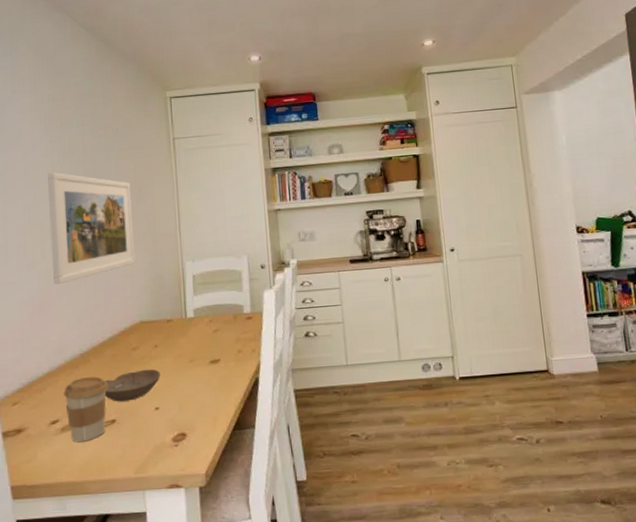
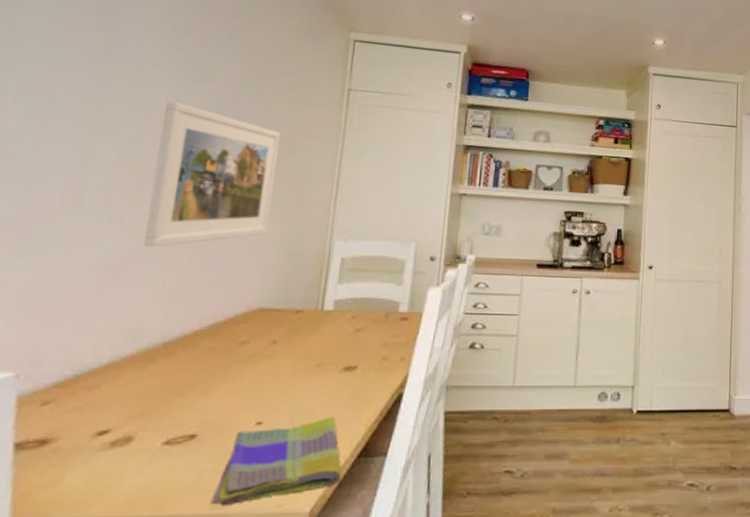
coffee cup: present [63,376,108,443] -> none [124,375,195,463]
bowl: present [104,369,160,402] -> none [186,370,273,411]
dish towel: none [134,400,224,471] -> present [210,417,342,507]

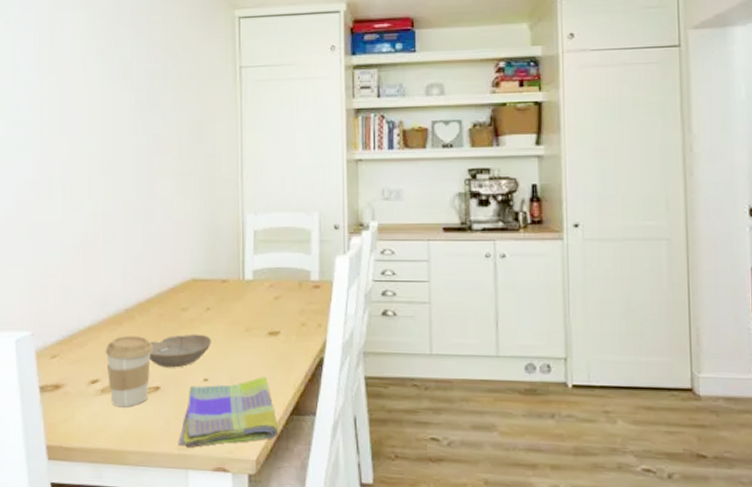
coffee cup: none [124,375,195,463] -> present [105,336,154,408]
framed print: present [144,100,281,247] -> none [98,99,189,228]
bowl: none [186,370,273,411] -> present [148,334,211,368]

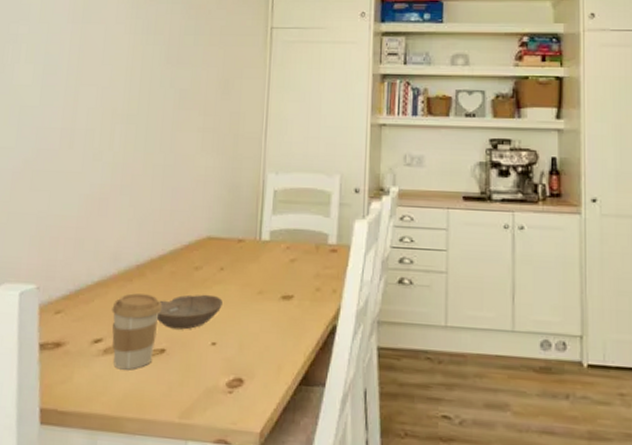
dish towel: present [178,377,279,448] -> none [179,343,286,417]

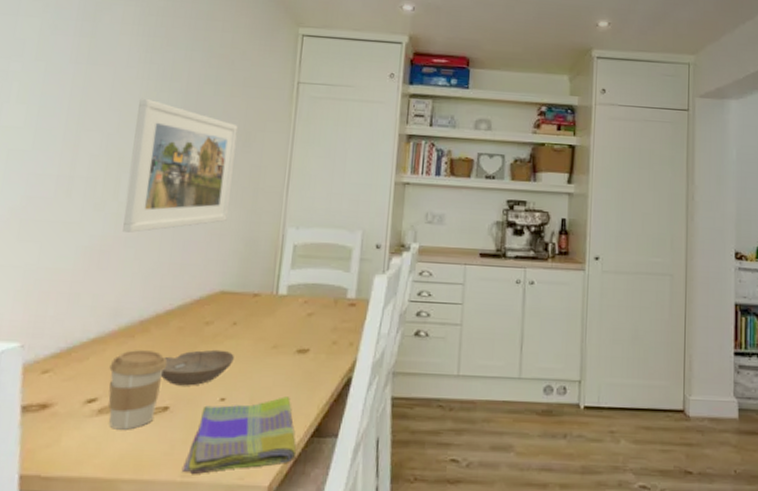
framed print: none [118,52,217,181] -> present [123,98,238,233]
dish towel: none [179,343,286,417] -> present [181,396,297,475]

